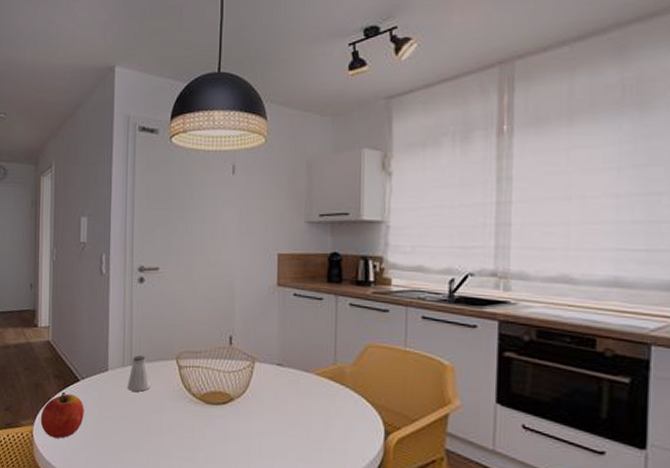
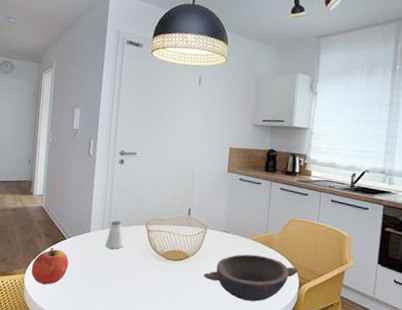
bowl: none [254,393,383,458] -> present [203,254,299,302]

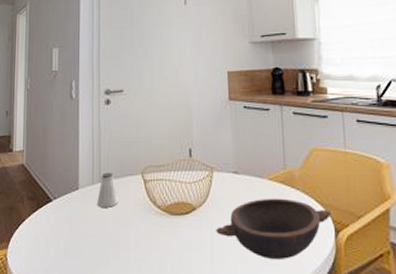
apple: present [31,247,69,285] -> none [14,213,57,260]

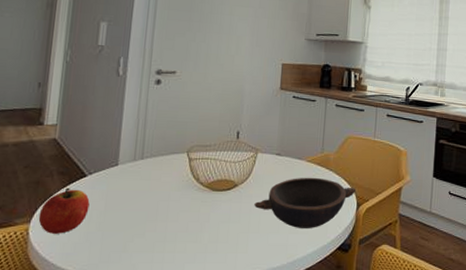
apple: none [14,213,57,260] -> present [38,187,90,234]
saltshaker: present [97,172,118,207] -> none [137,150,161,183]

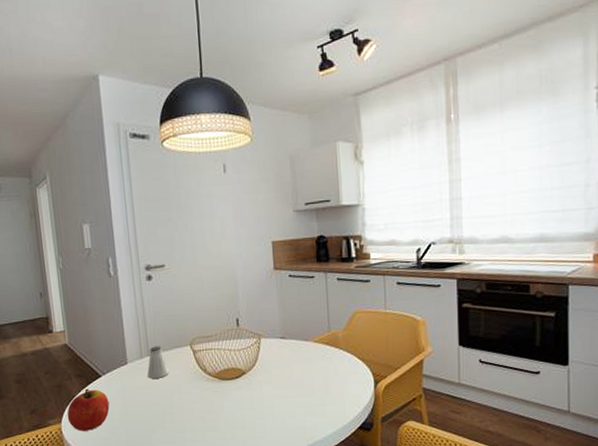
saltshaker: none [137,150,161,183] -> present [147,346,169,379]
bowl: present [254,177,356,228] -> none [265,357,372,411]

